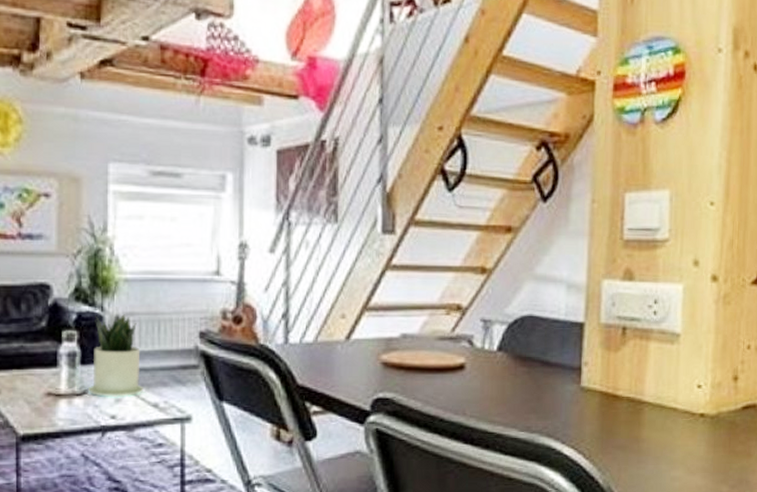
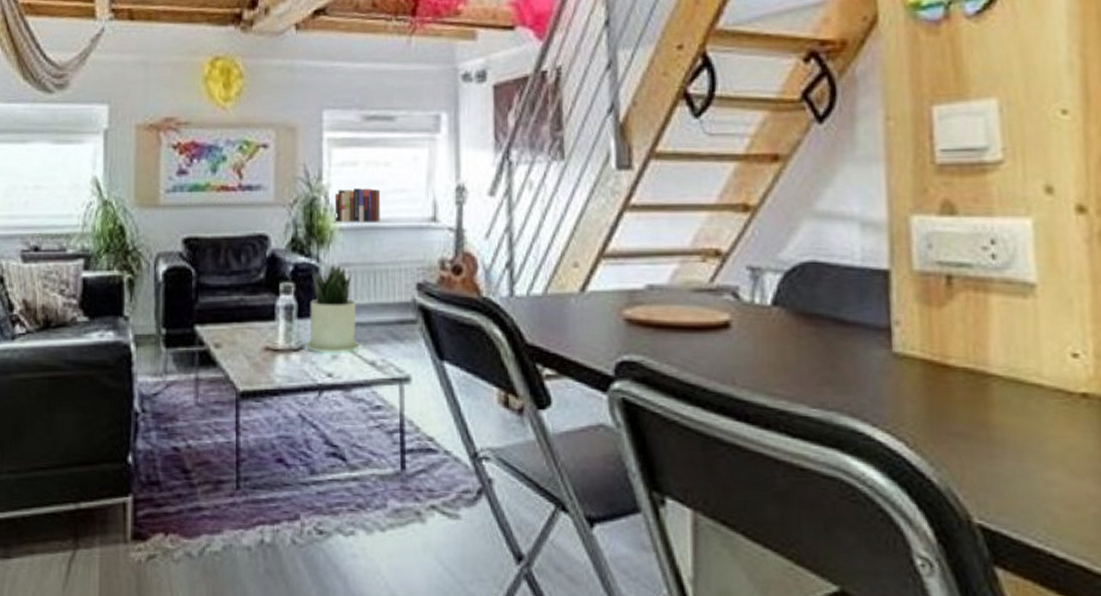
books: none [120,241,165,274] -> present [334,188,380,223]

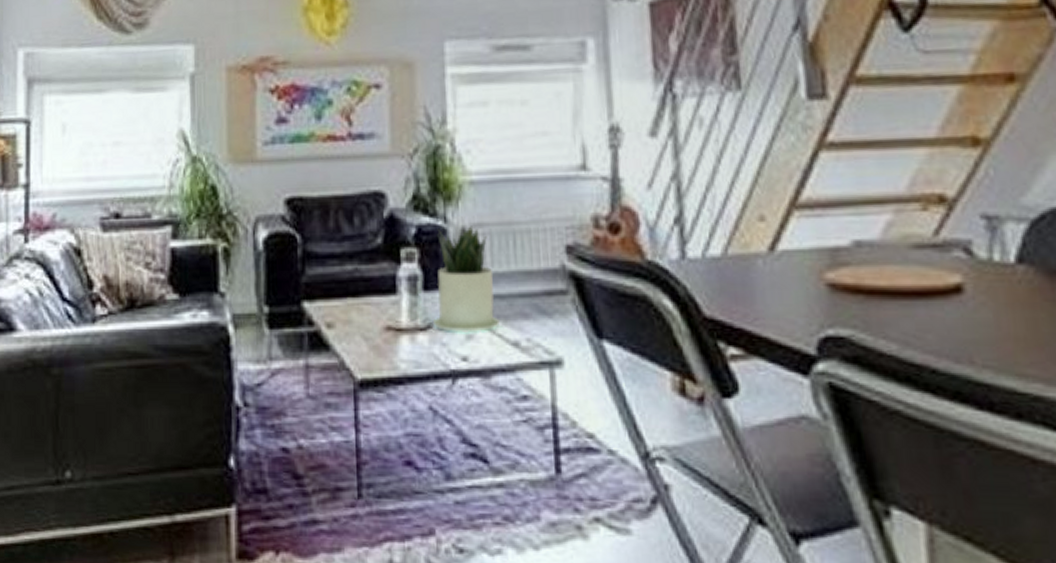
books: present [334,188,380,223] -> none [462,132,518,175]

